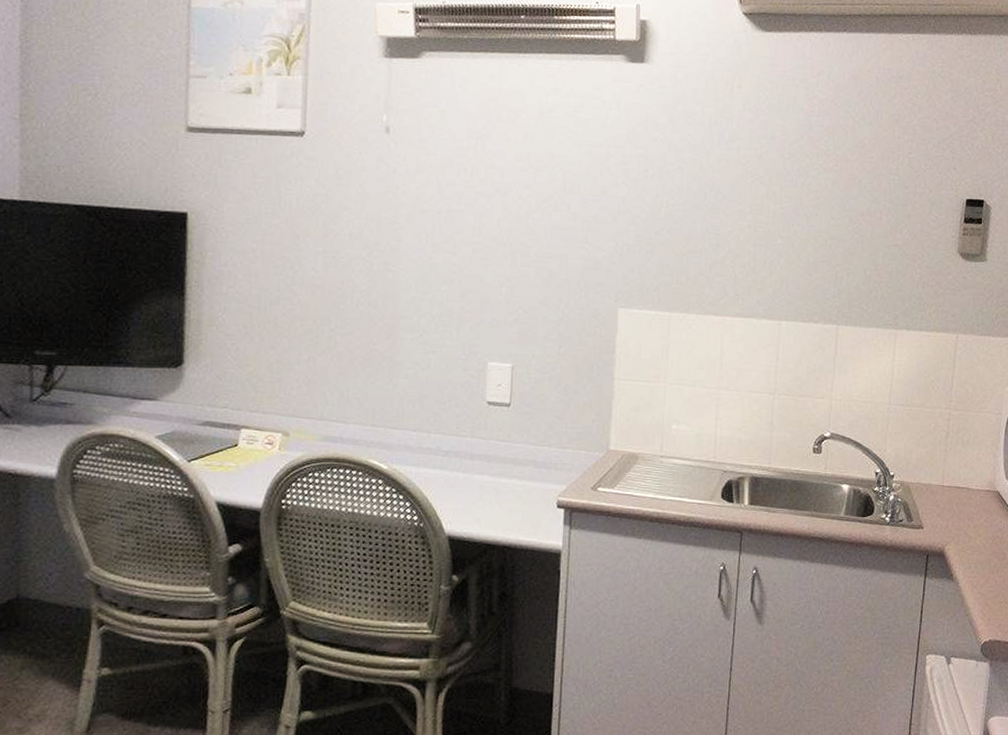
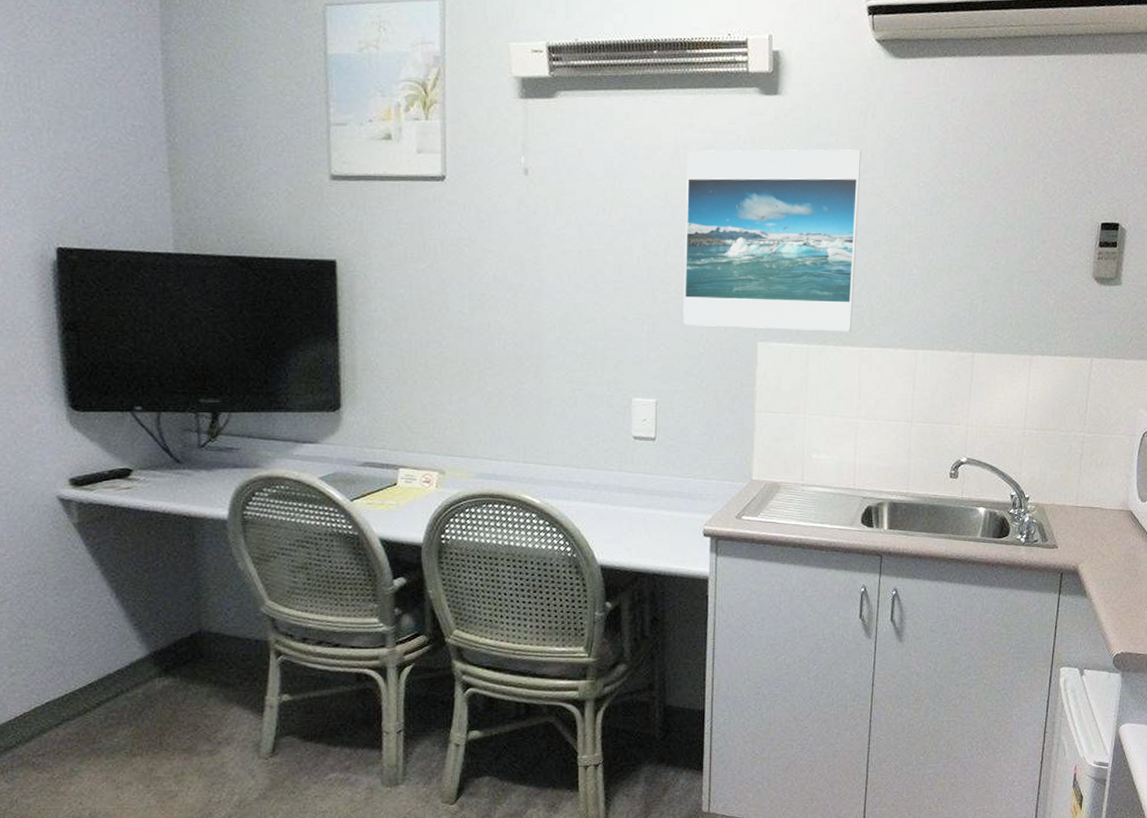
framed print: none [542,114,727,301] -> present [683,149,861,332]

